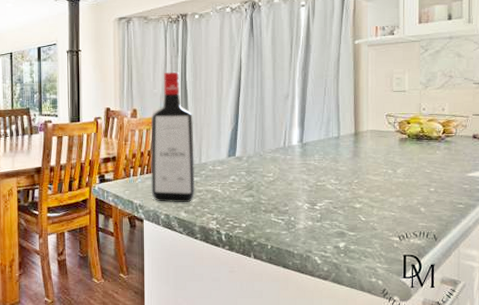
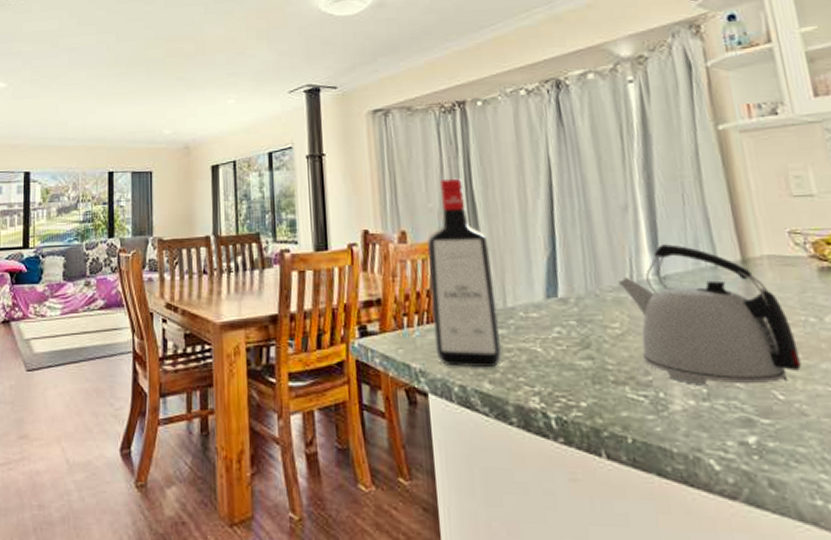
kettle: none [276,122,379,213] -> present [618,244,803,386]

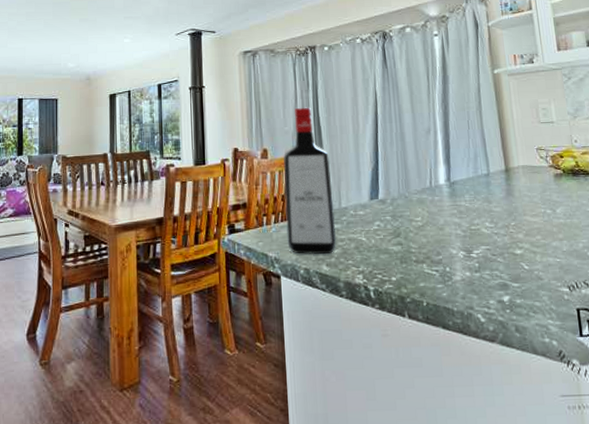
kettle: present [618,244,803,386] -> none [421,158,541,262]

